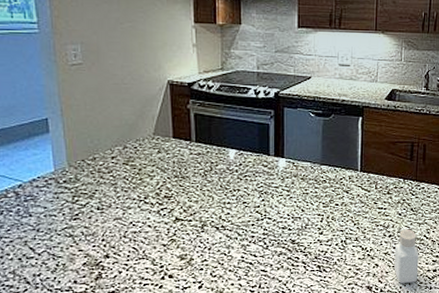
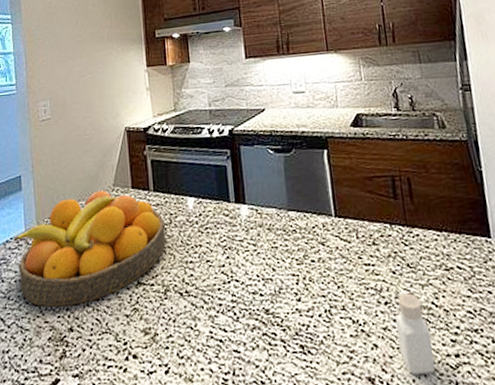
fruit bowl: none [41,138,205,238] -> present [13,190,166,307]

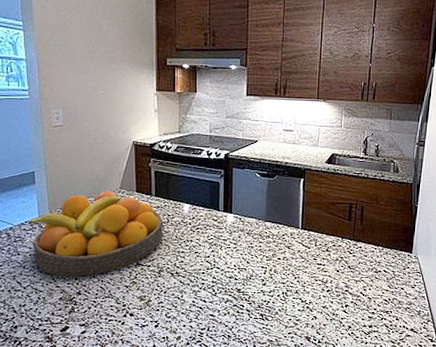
pepper shaker: present [395,293,435,374] -> none [331,285,356,336]

